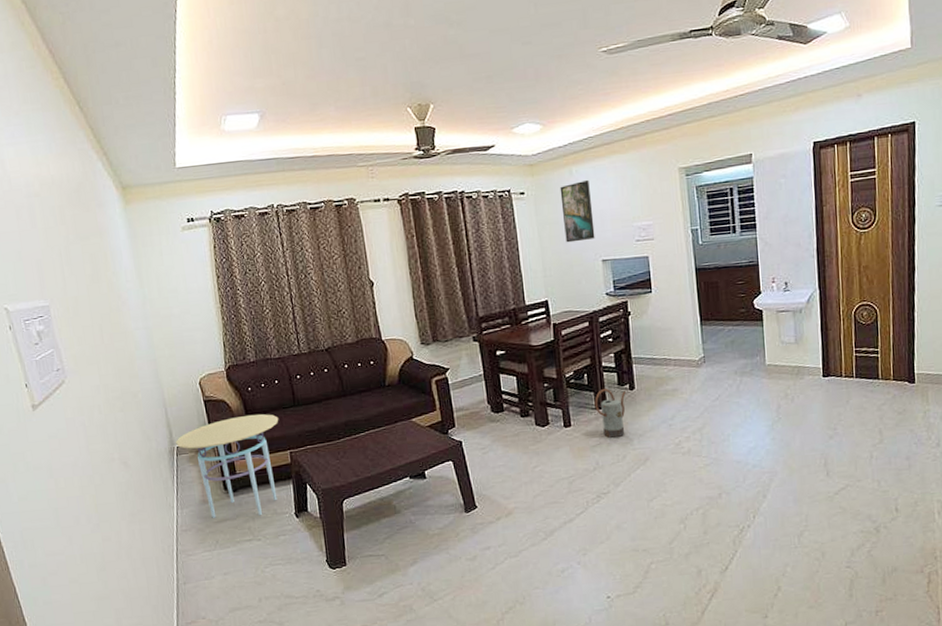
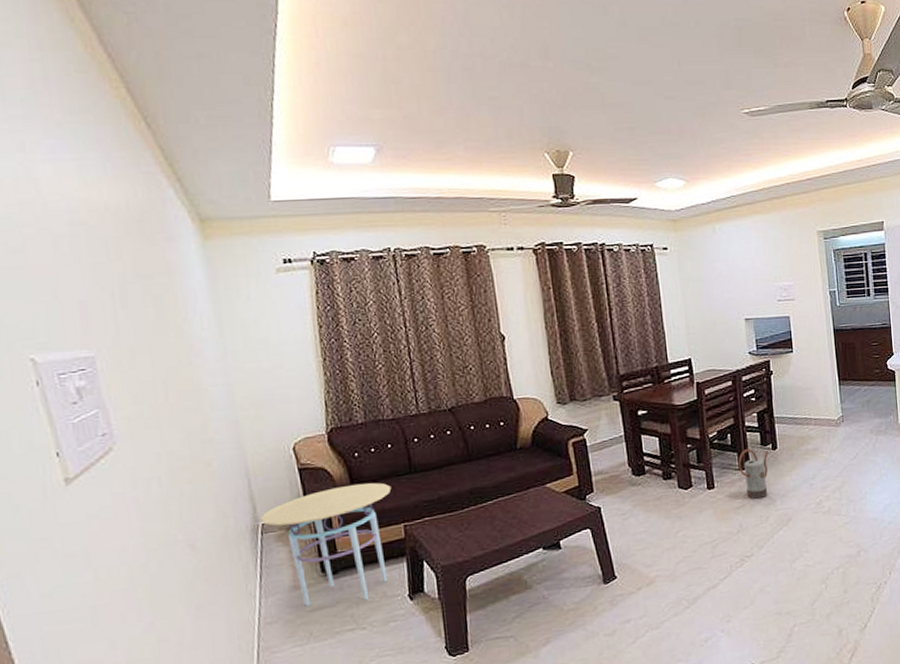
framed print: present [560,179,595,243] -> none [703,238,738,301]

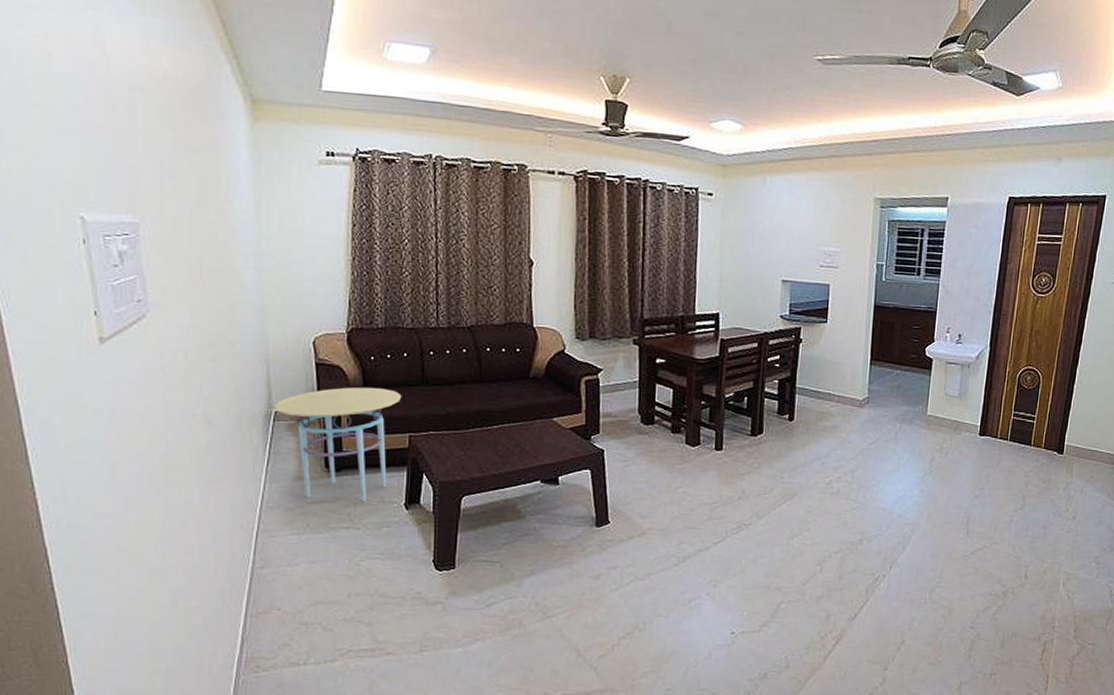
watering can: present [738,448,768,500] -> none [750,415,784,469]

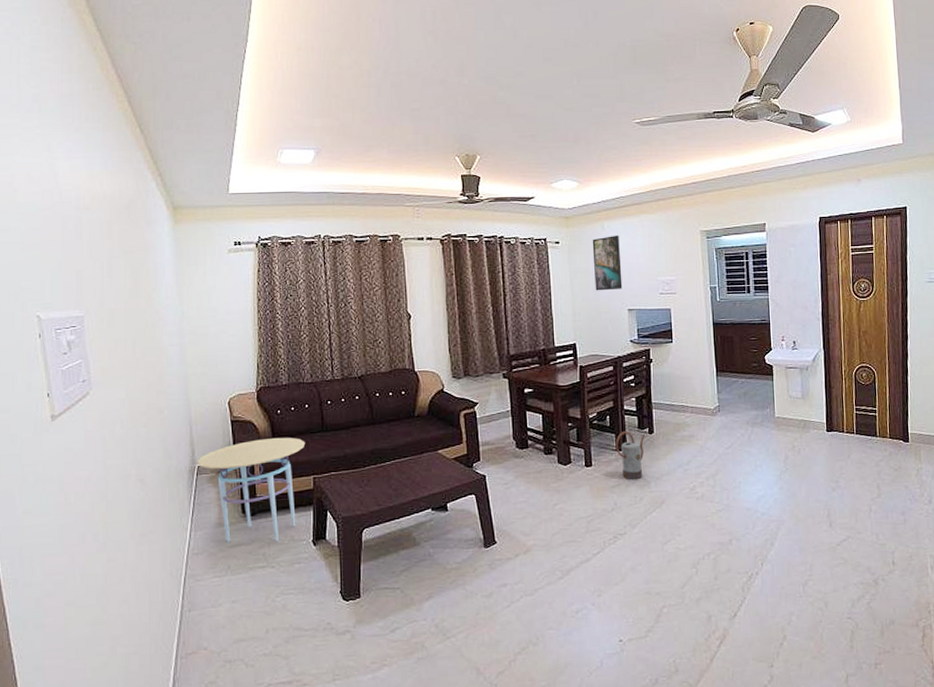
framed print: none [748,192,782,257] -> present [592,234,623,291]
watering can: none [750,415,784,469] -> present [615,430,645,480]

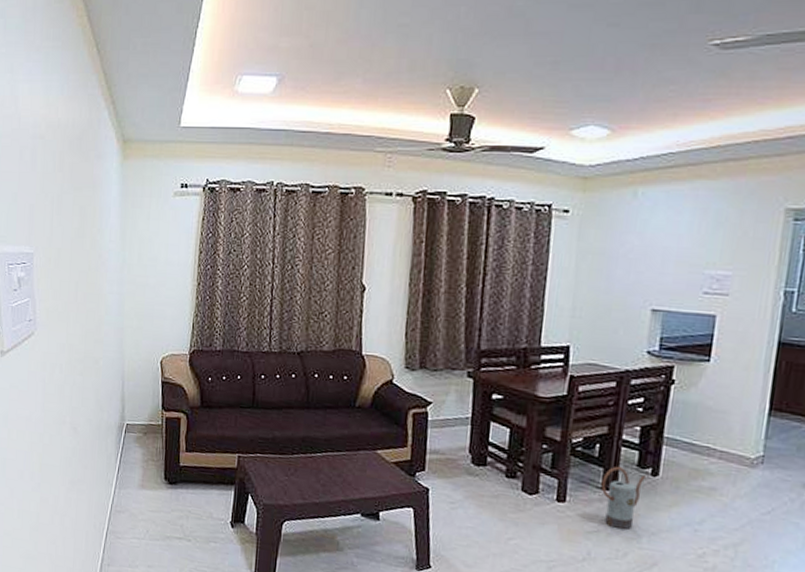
side table: present [196,437,306,542] -> none [125,405,234,516]
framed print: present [592,234,623,291] -> none [609,206,657,282]

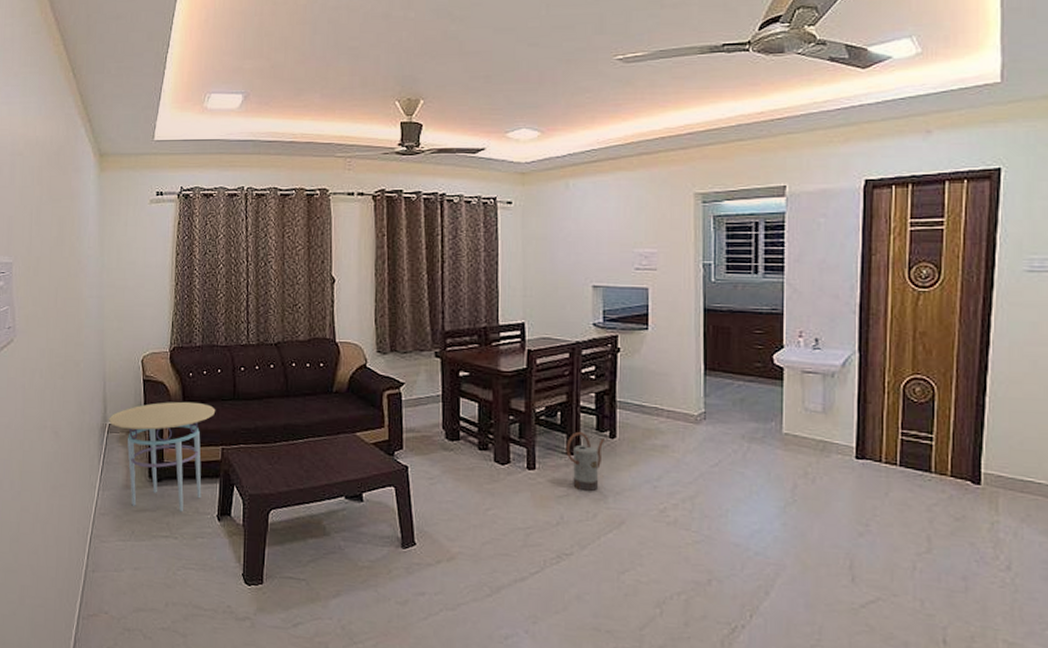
side table: none [125,405,234,516] -> present [108,401,216,512]

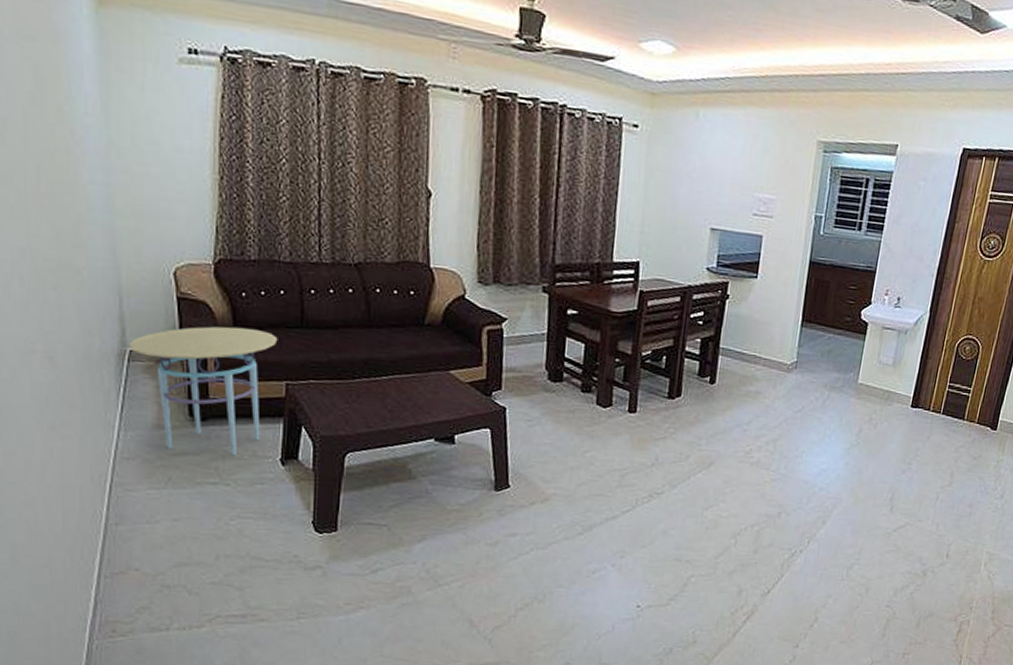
watering can: present [566,431,605,492] -> none [667,376,705,435]

